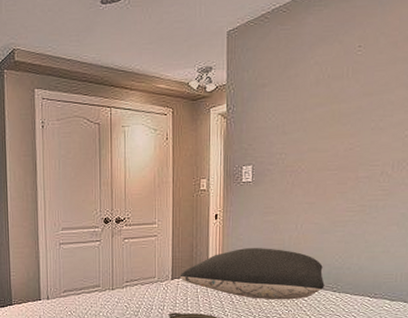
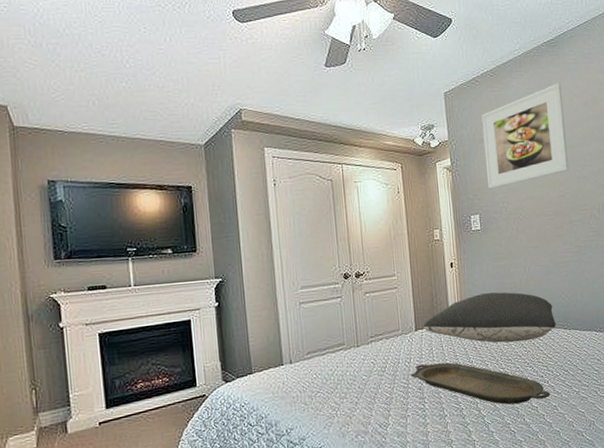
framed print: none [265,19,368,138] -> present [481,83,569,189]

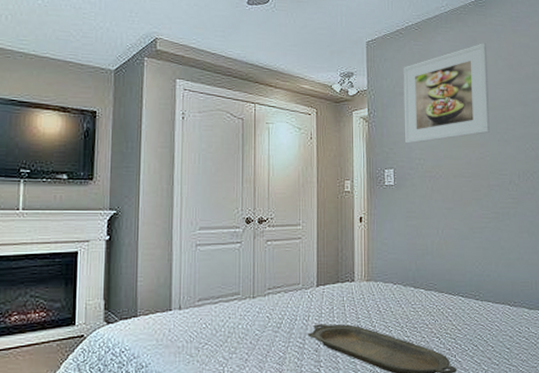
pillow: present [423,292,556,343] -> none [325,253,468,309]

